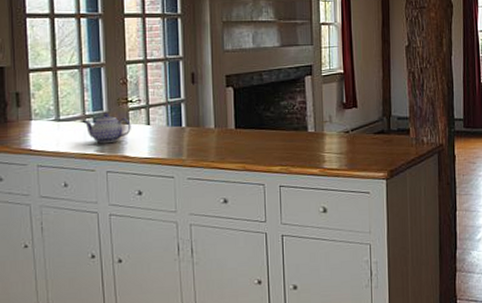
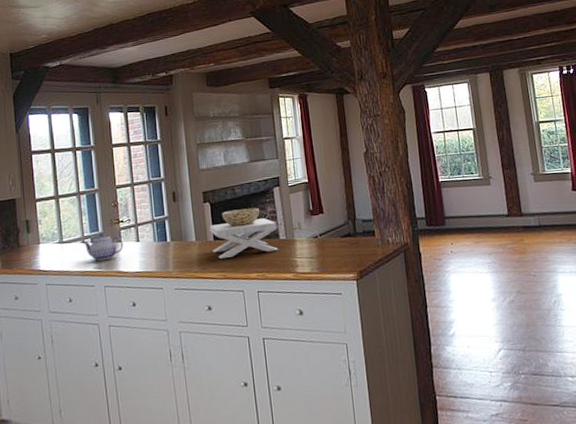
decorative bowl: none [231,96,306,150] -> present [209,207,279,259]

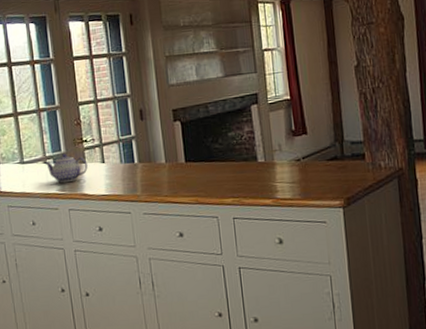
decorative bowl: present [209,207,279,259] -> none [180,127,257,183]

